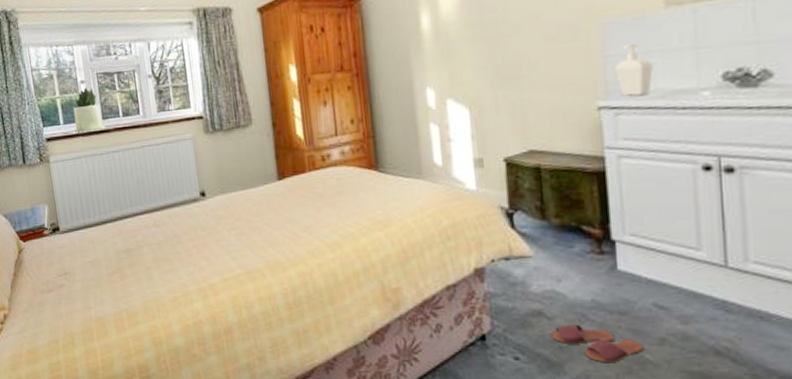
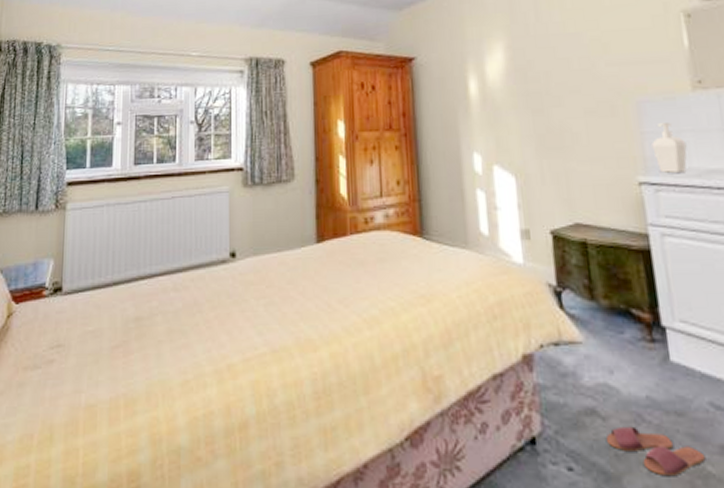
planter: present [69,87,105,133] -> none [100,129,135,178]

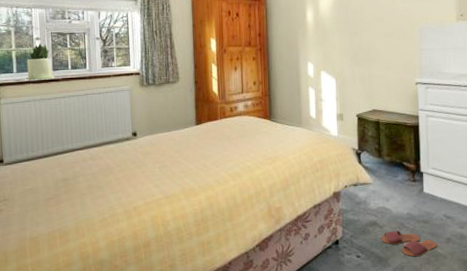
planter: none [100,129,135,178] -> present [24,43,55,81]
soap bottle: present [652,123,687,173] -> none [427,43,449,76]

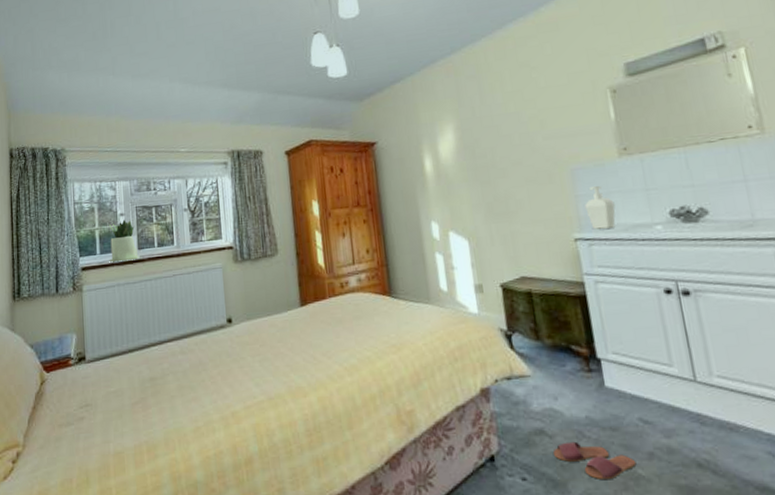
soap bottle: none [427,43,449,76] -> present [585,186,616,230]

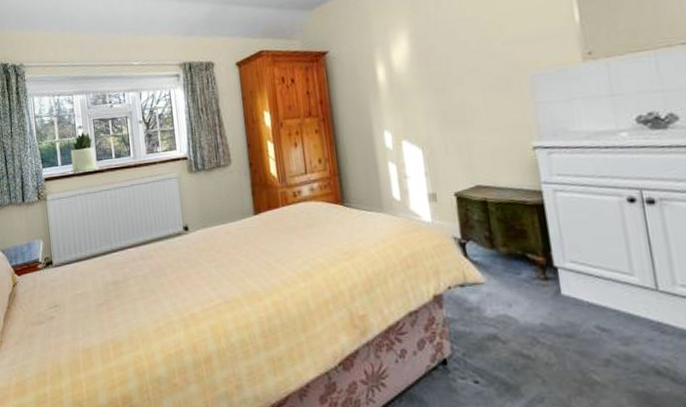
slippers: present [554,441,637,481] -> none [507,347,592,385]
soap bottle: present [585,186,616,230] -> none [545,92,578,137]

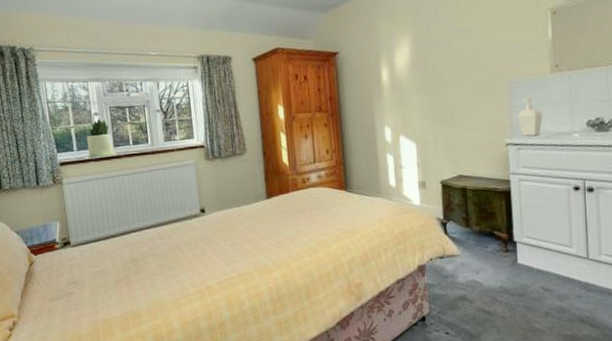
soap bottle: none [545,92,578,137] -> present [518,98,543,136]

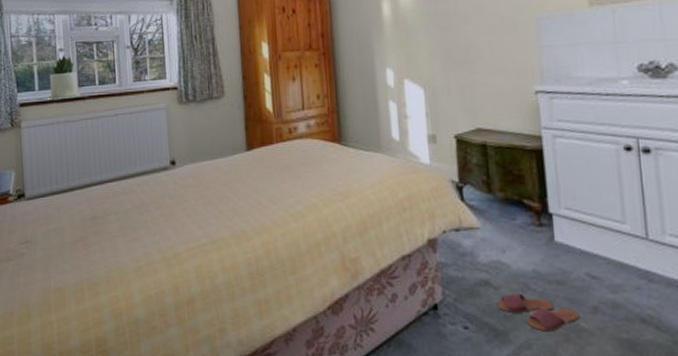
slippers: none [472,305,535,333] -> present [498,293,580,332]
soap bottle: present [518,98,543,136] -> none [549,37,581,82]

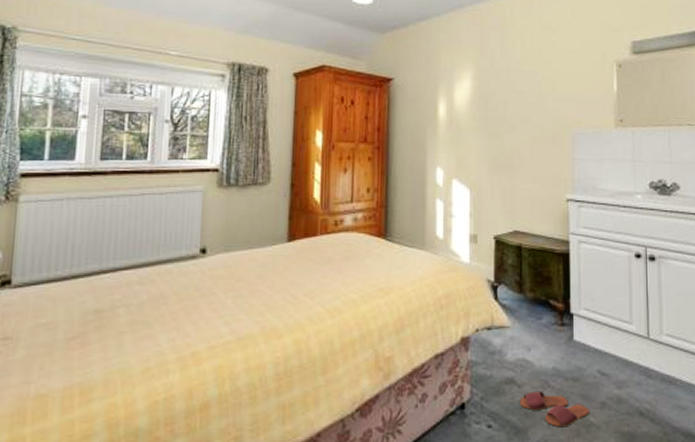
planter: present [47,55,80,99] -> none [60,122,101,172]

